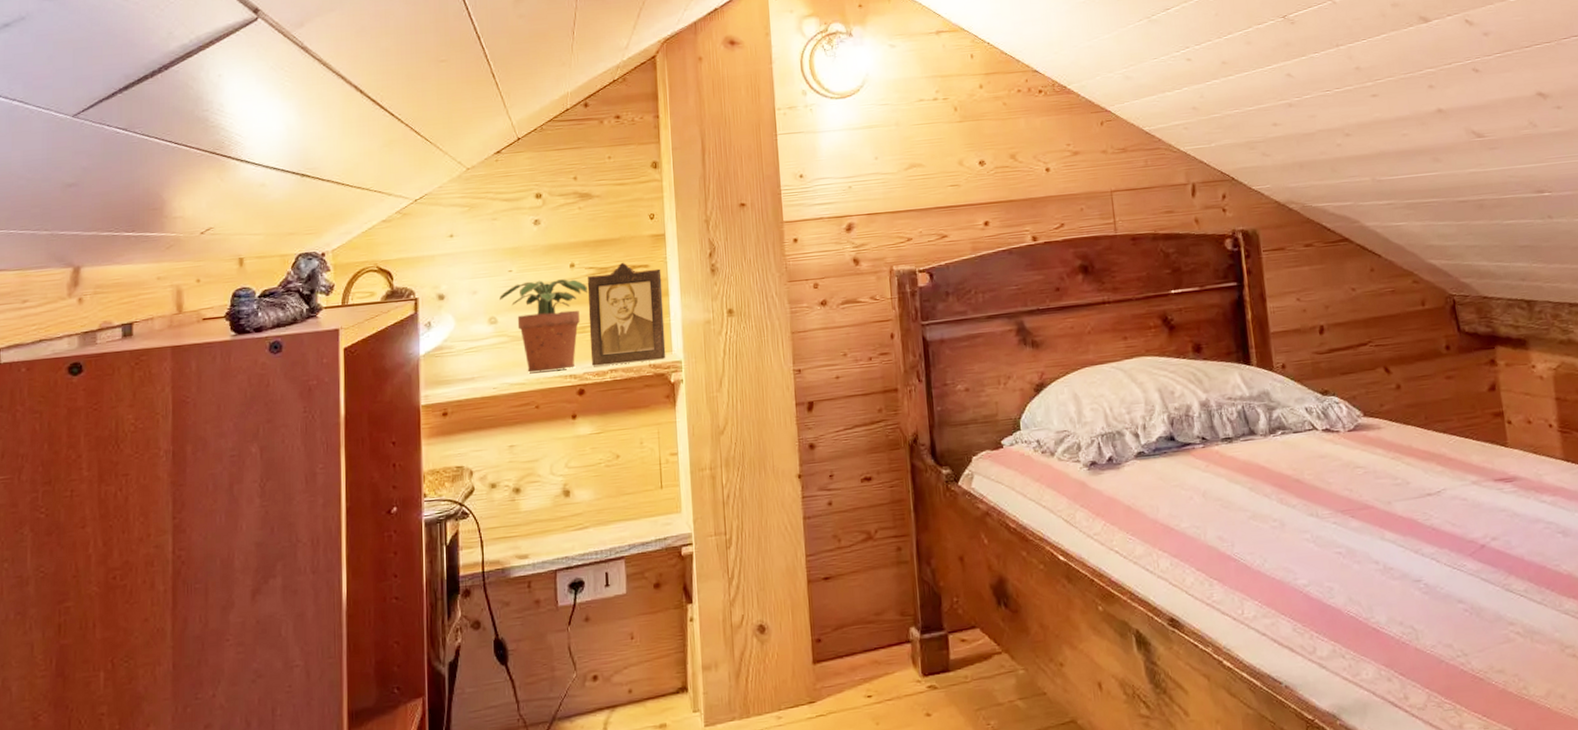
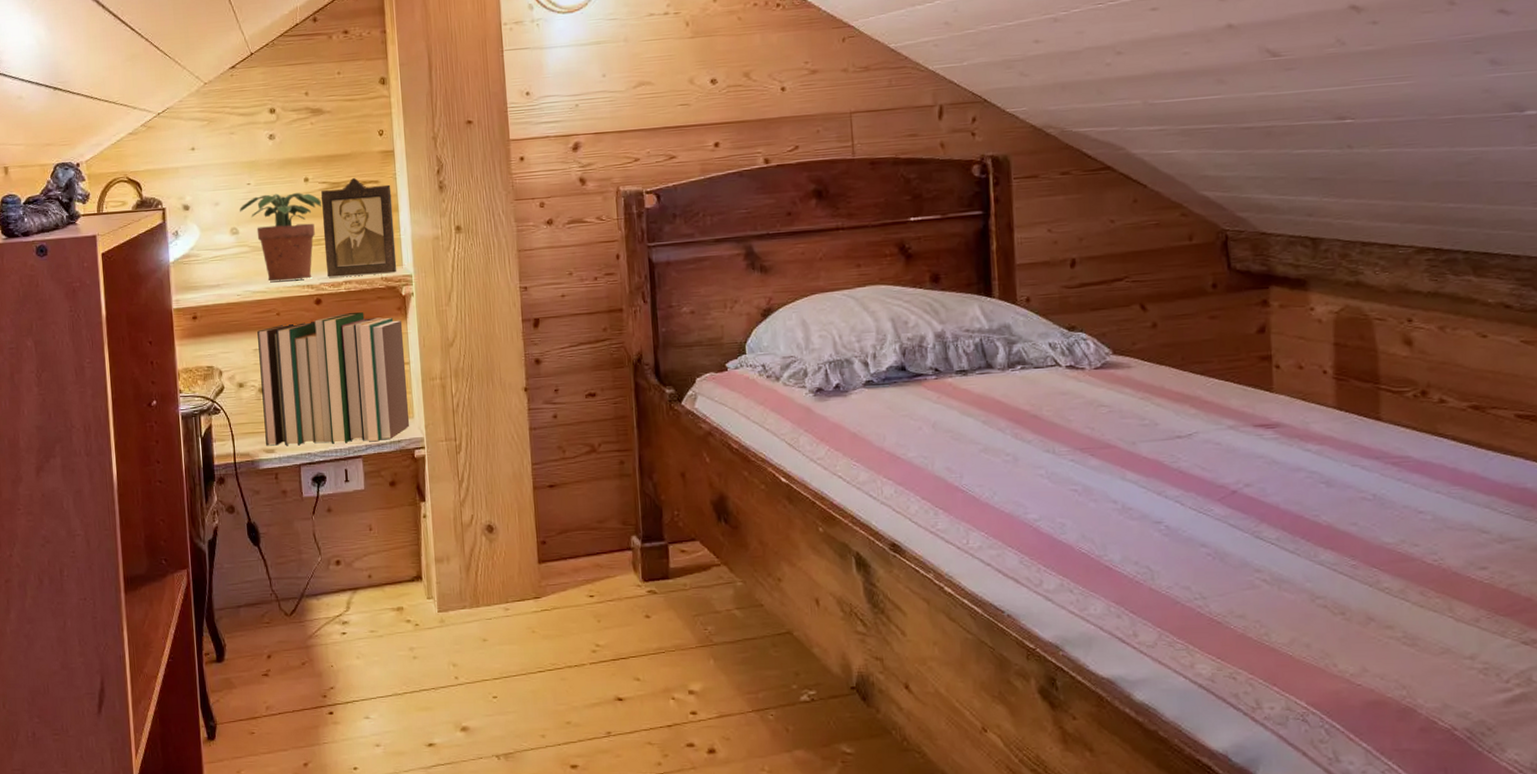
books: none [514,402,677,552] -> present [257,312,410,446]

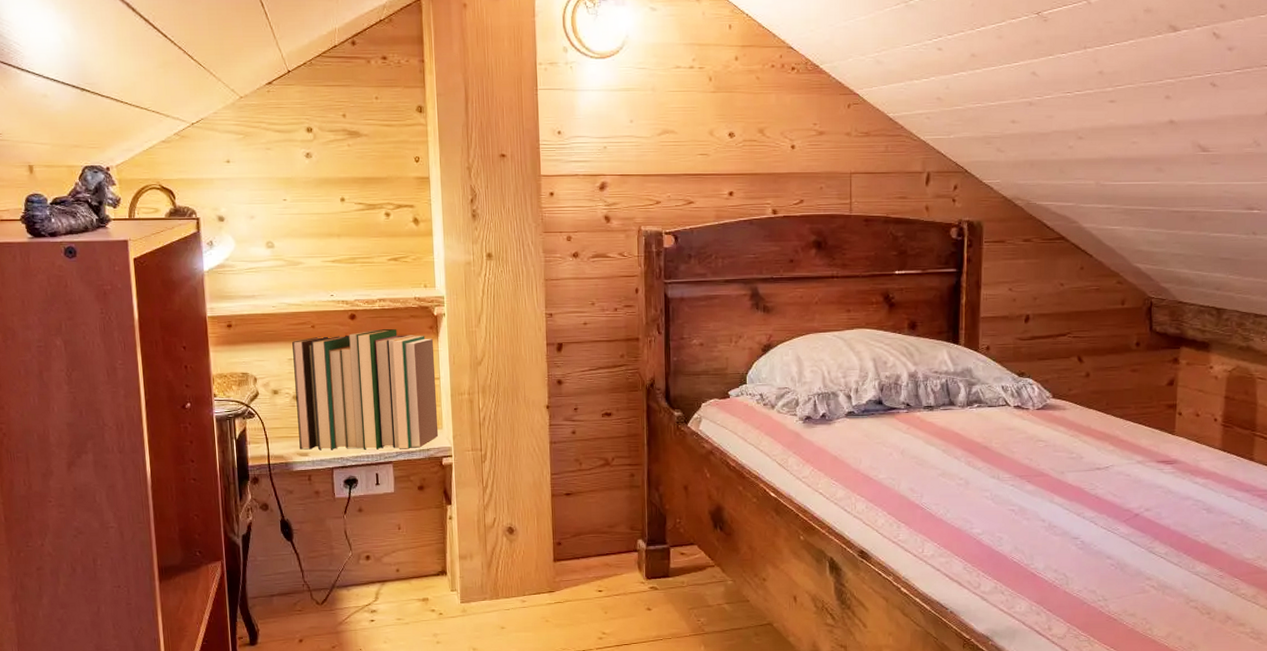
potted plant: present [240,193,323,282] -> none [275,211,358,295]
photo frame: present [321,177,397,277] -> none [357,200,430,295]

